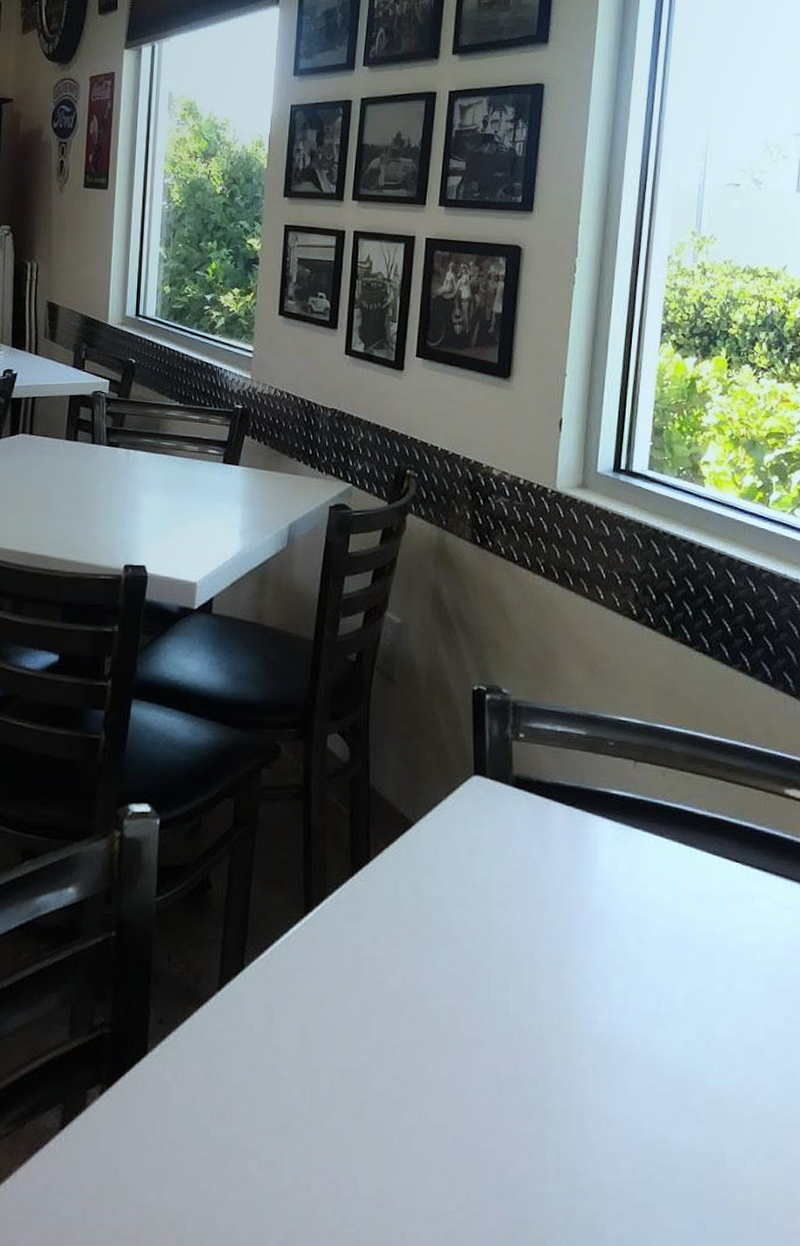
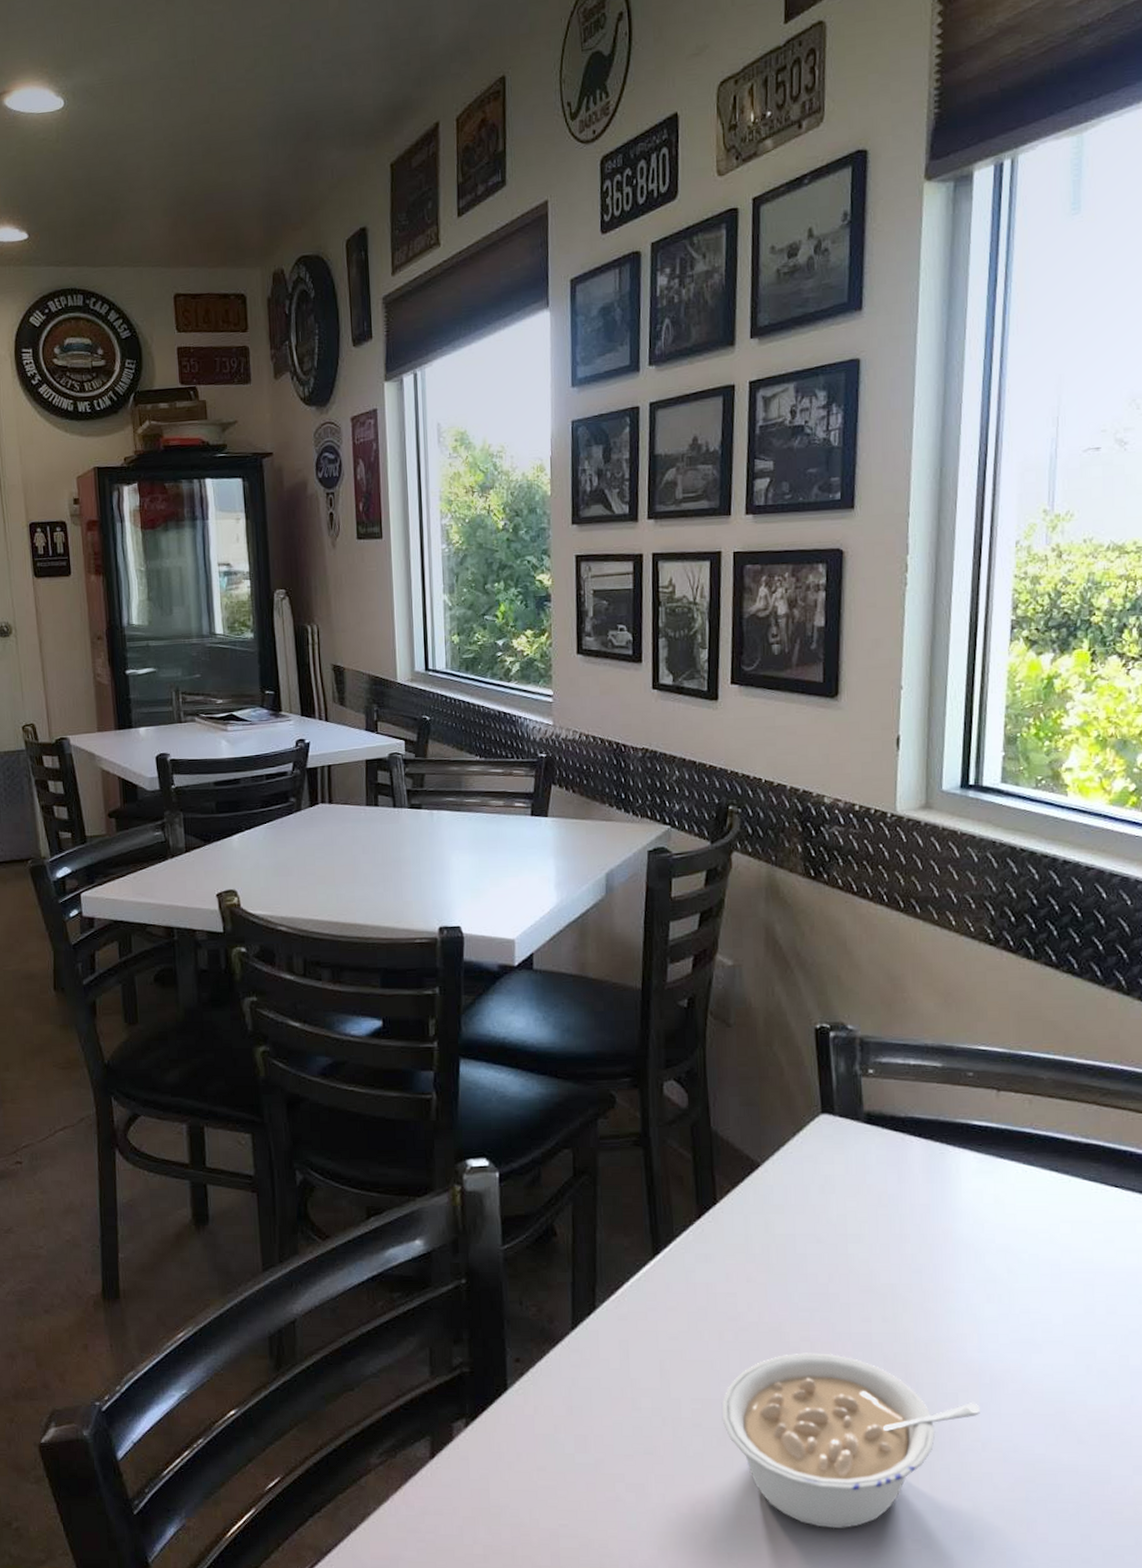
legume: none [360,1021,607,1214] -> present [721,1352,980,1529]

